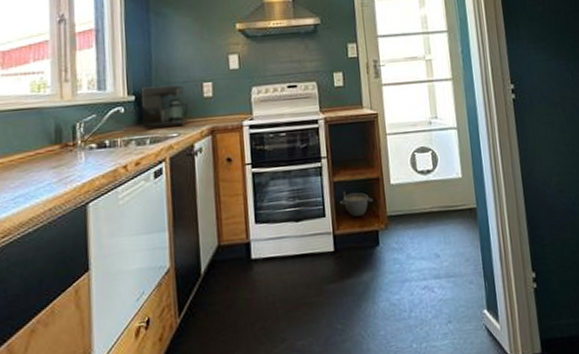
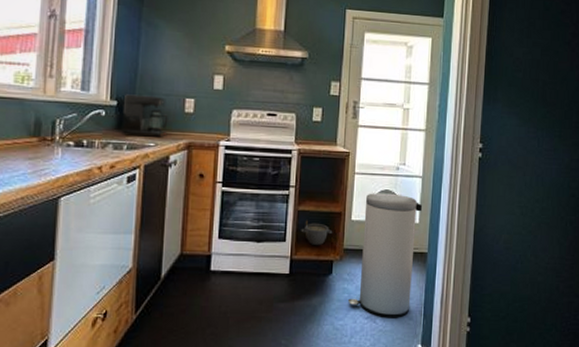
pedal bin: none [400,149,469,286] -> present [347,193,423,318]

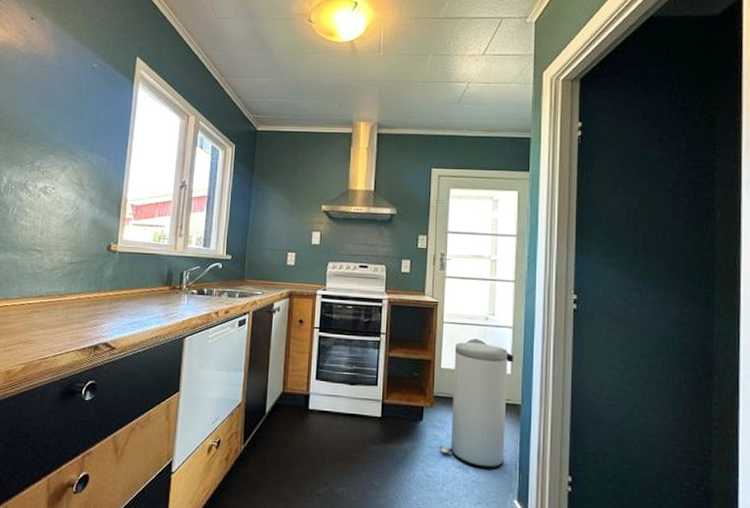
coffee maker: present [121,94,169,137] -> none [234,249,273,287]
cooking pot: present [301,220,333,246] -> none [392,366,423,392]

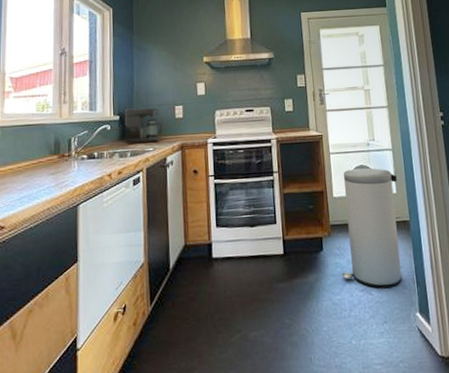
coffee maker: none [234,249,273,287] -> present [124,107,163,145]

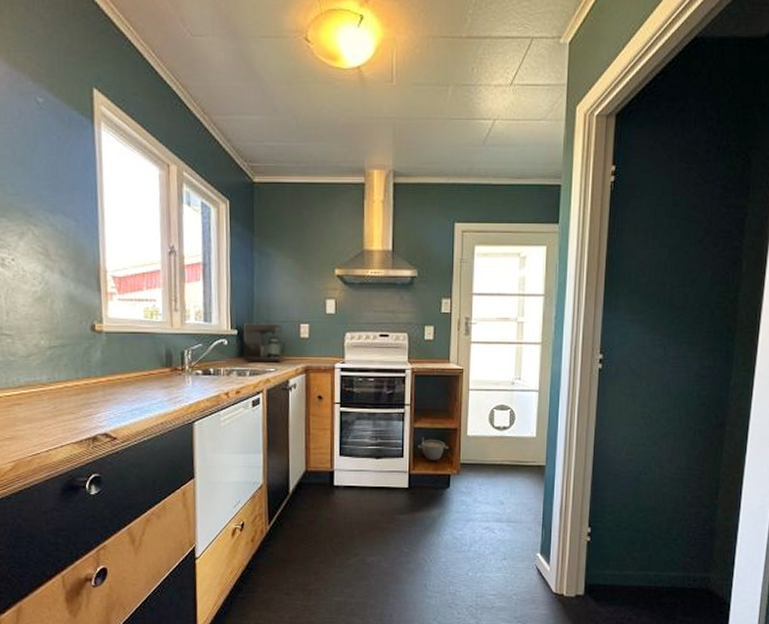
cooking pot: none [288,201,318,225] -> present [417,436,449,461]
pedal bin: present [341,168,403,289] -> none [466,408,540,529]

